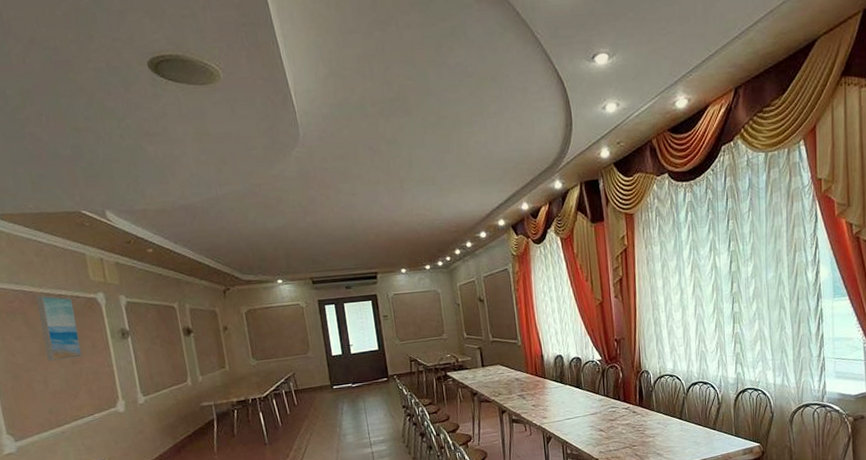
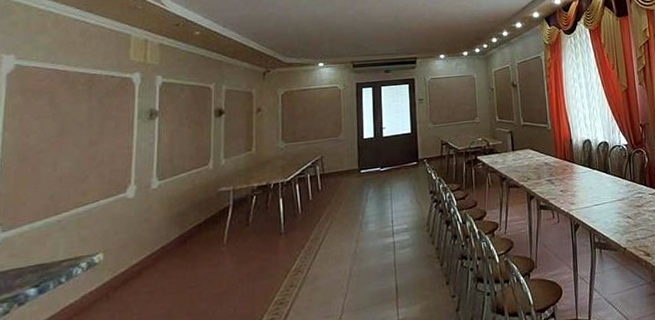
wall art: present [35,295,82,362] -> none [63,74,106,143]

